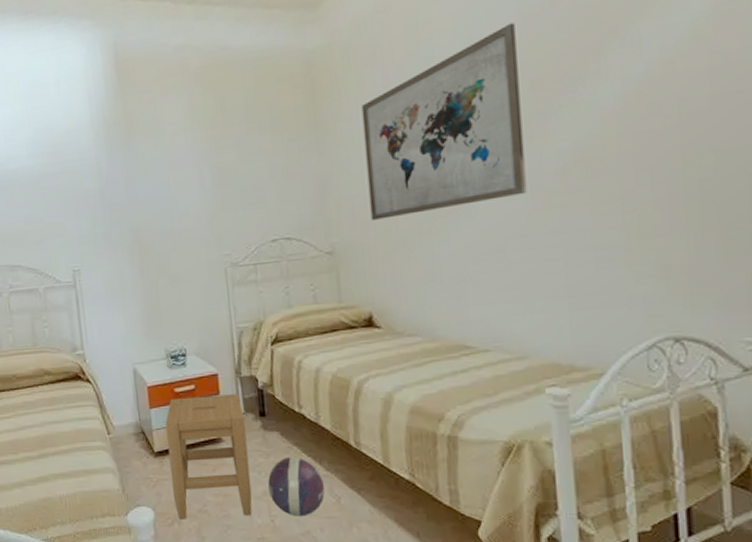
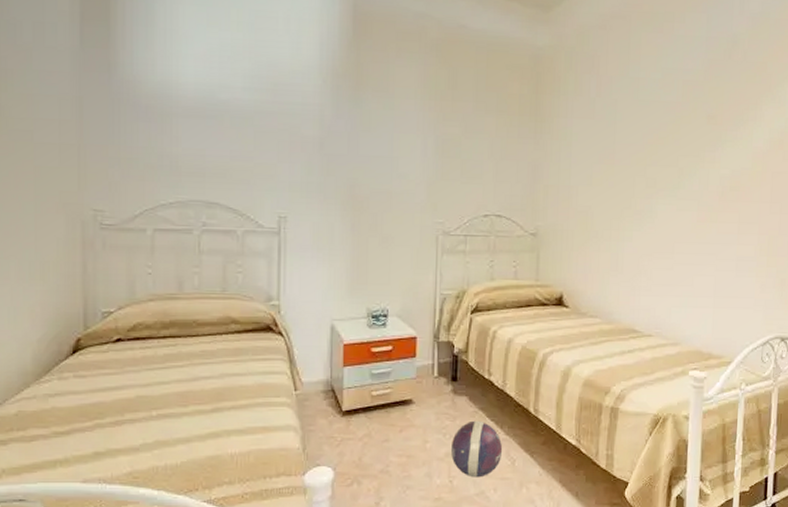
stool: present [165,394,252,519] -> none [356,357,437,480]
wall art: present [361,22,527,220] -> none [572,63,702,211]

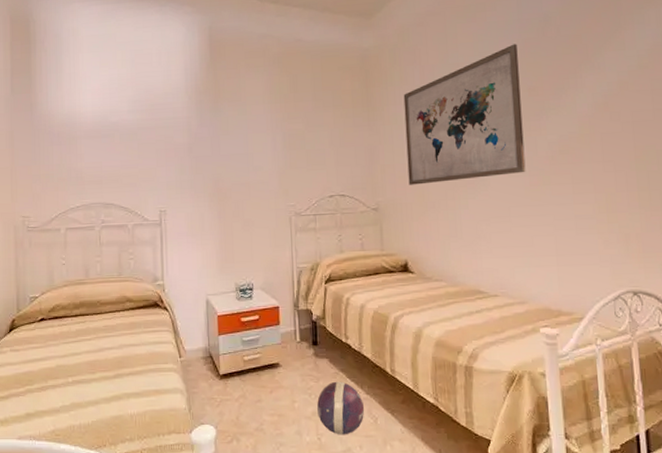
wall art: none [572,63,702,211] -> present [403,44,526,185]

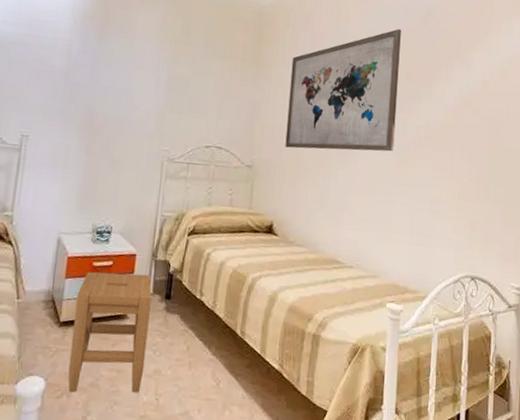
stool: none [231,325,303,437] -> present [68,272,152,393]
ball: present [317,381,365,435] -> none [159,339,209,397]

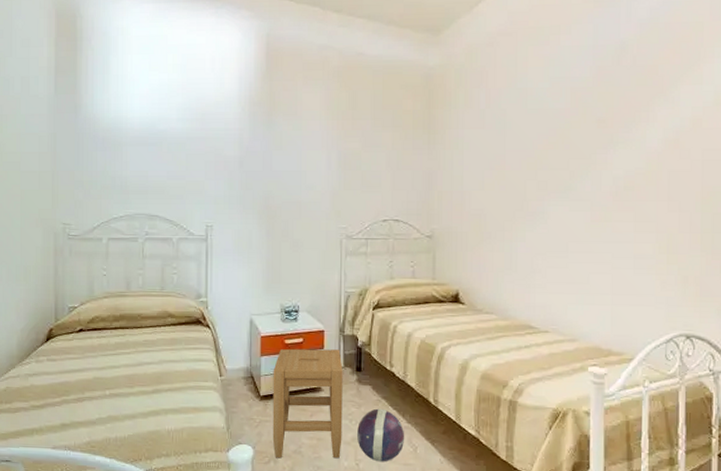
ball: none [159,339,209,397] -> present [357,408,405,462]
wall art: present [285,29,401,152] -> none [466,71,590,214]

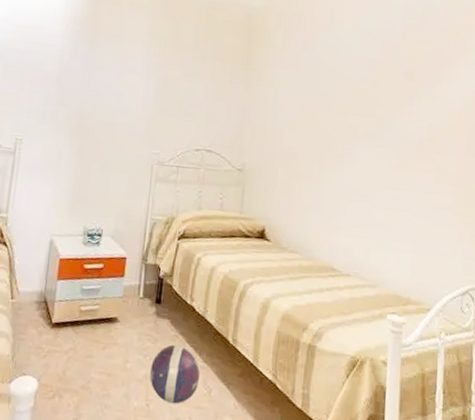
stool: present [272,349,343,459] -> none [60,274,142,397]

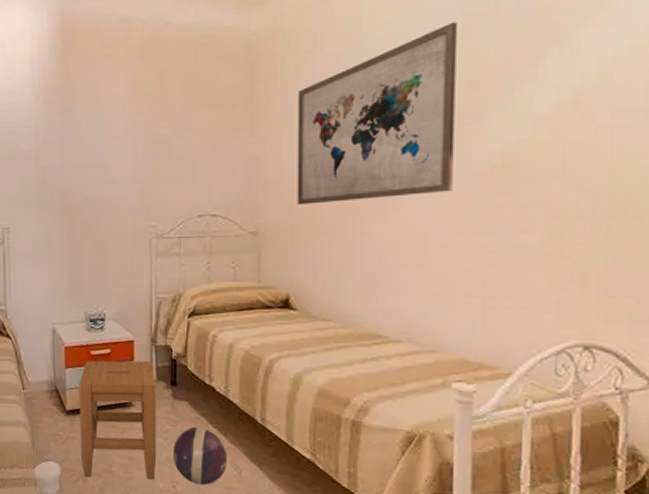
stool: none [60,274,142,397] -> present [79,360,157,480]
wall art: none [277,27,399,155] -> present [297,22,457,205]

